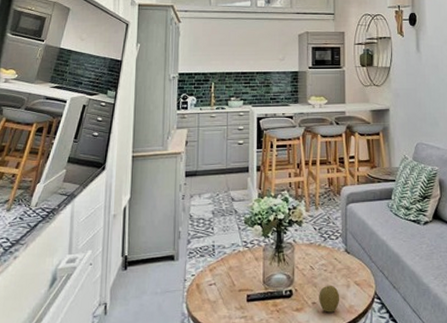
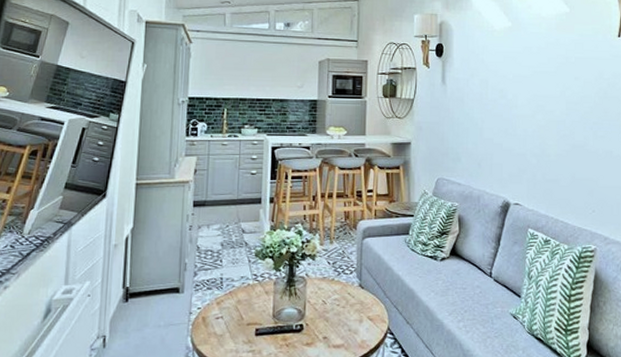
fruit: present [319,285,340,313] -> none [330,319,352,347]

